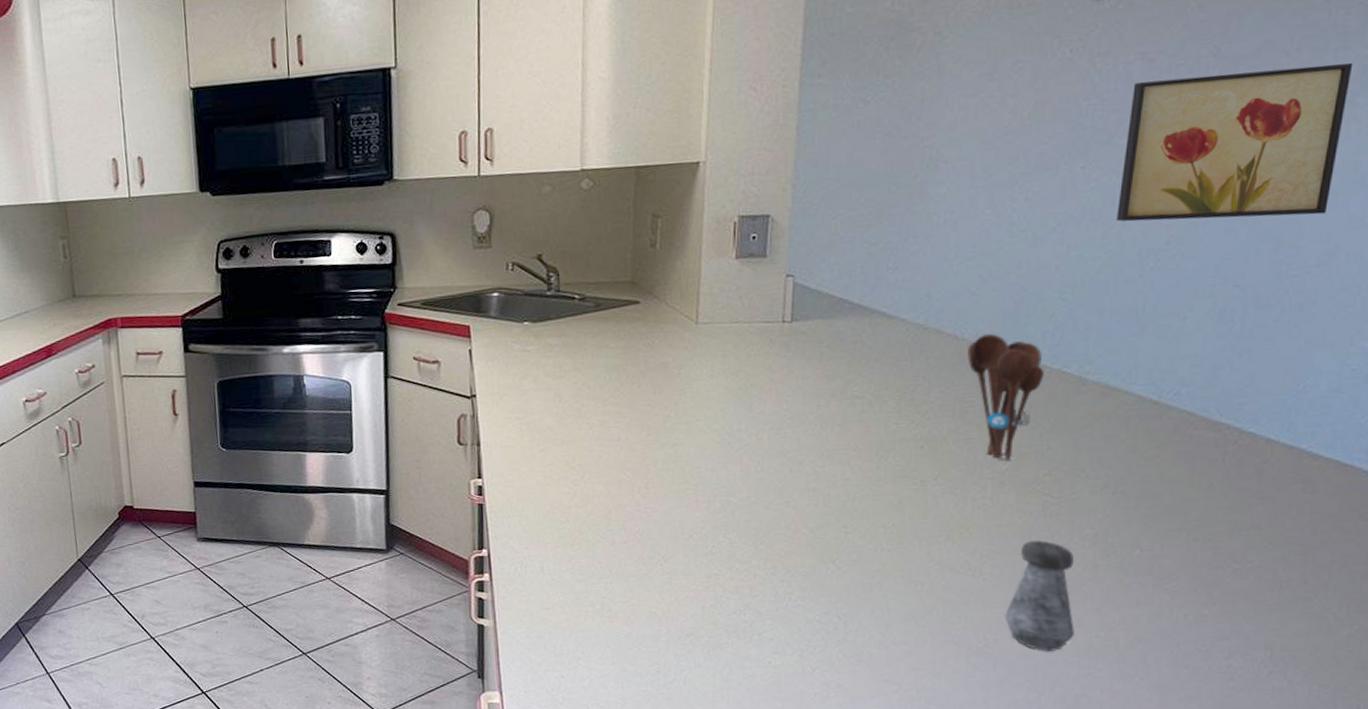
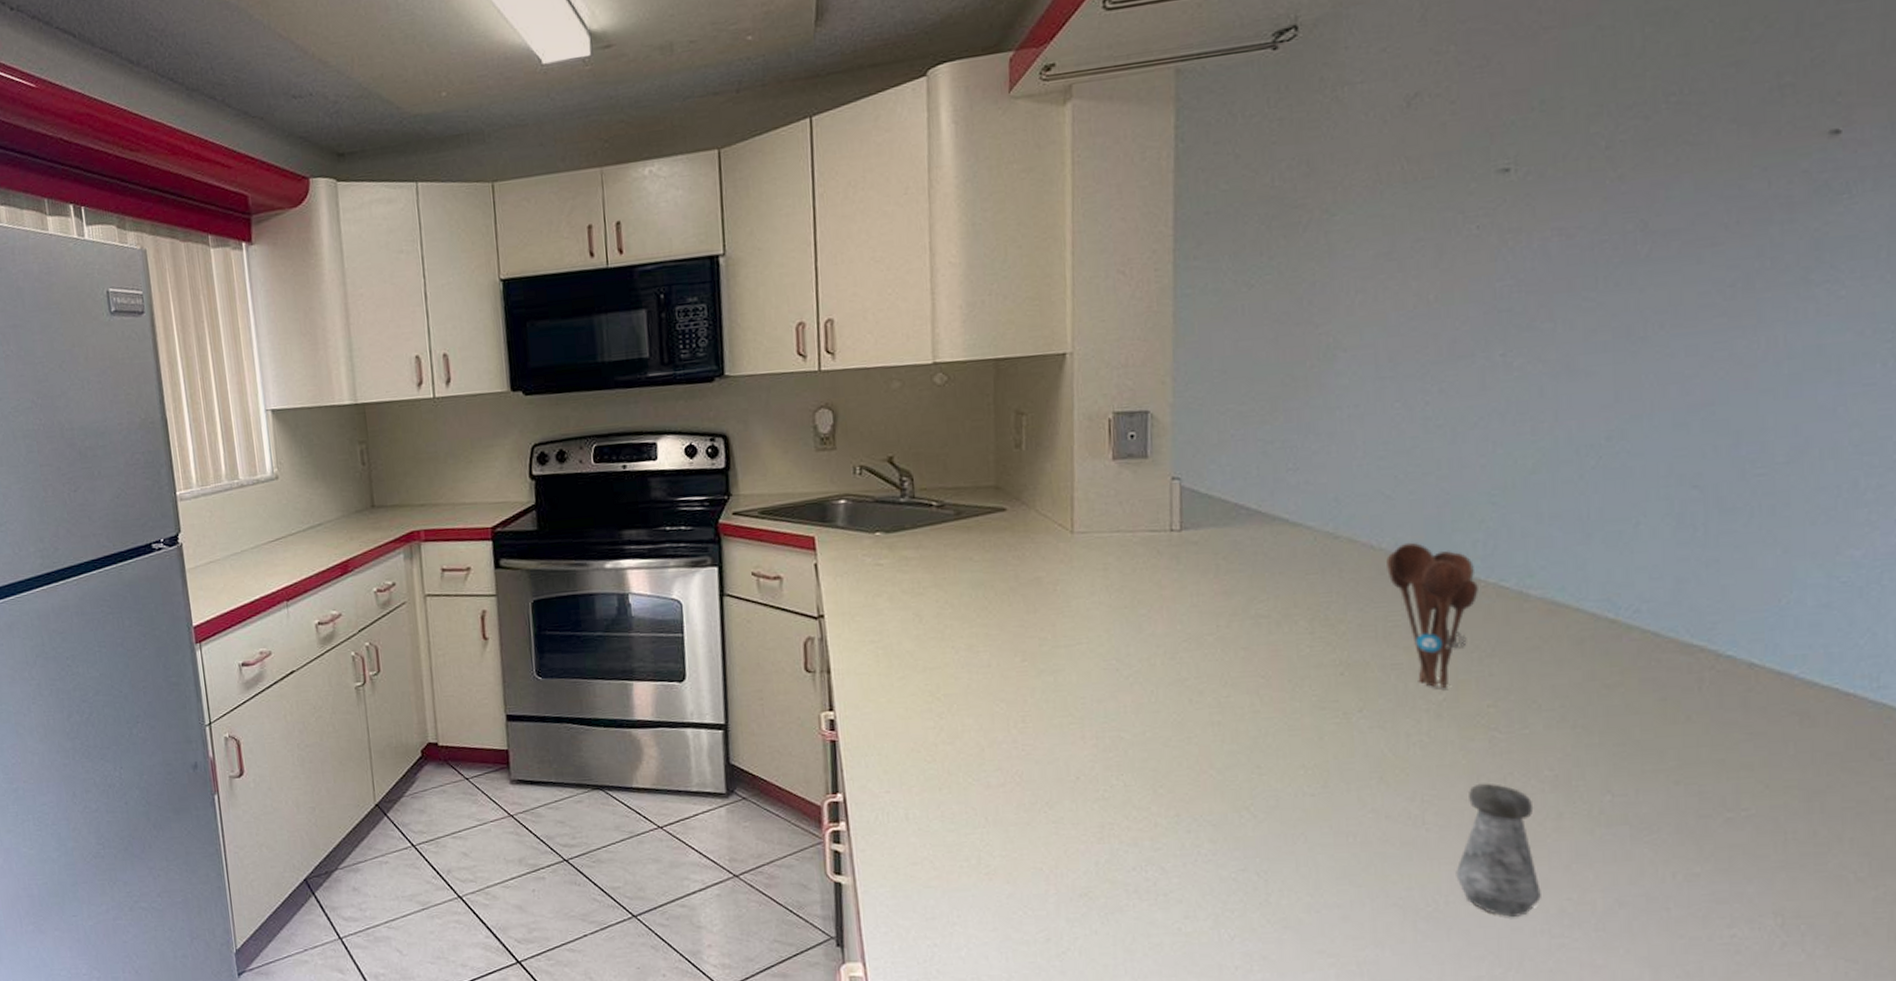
wall art: present [1117,63,1353,222] -> none [1546,237,1803,415]

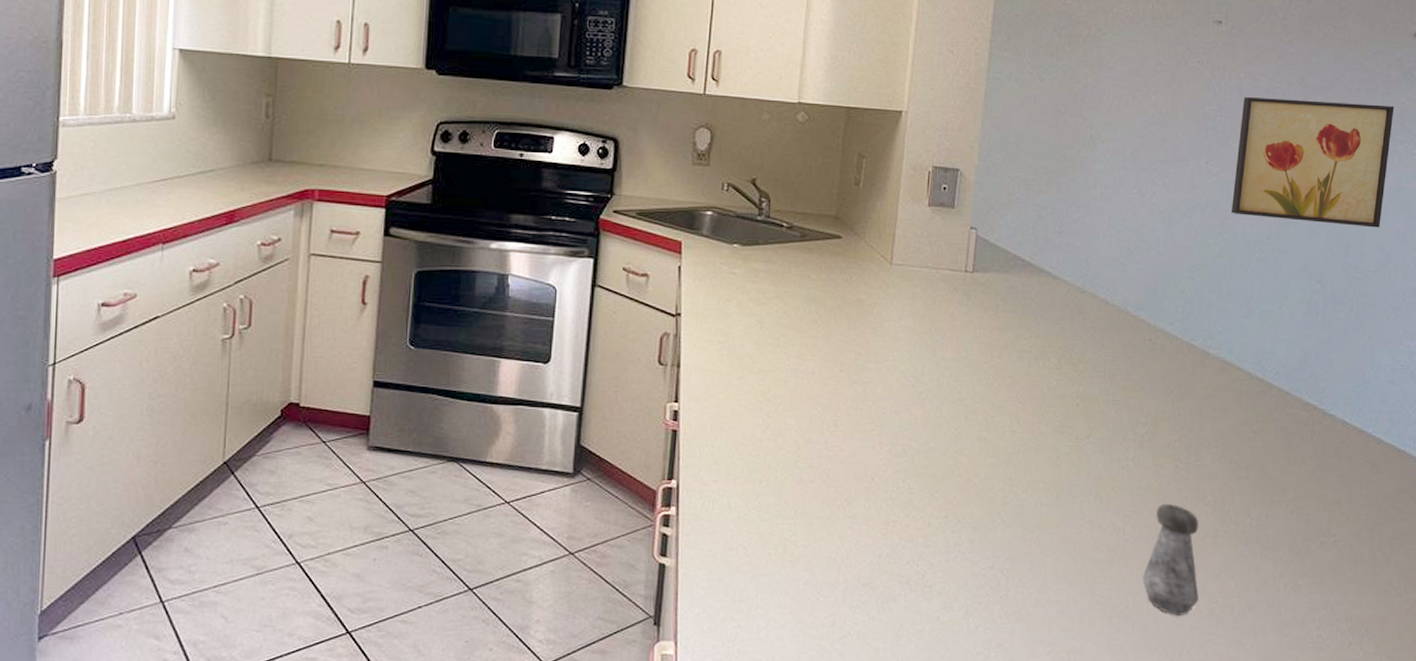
utensil holder: present [1386,542,1478,689] -> none [1116,302,1176,424]
wall art: none [1546,237,1803,415] -> present [1231,97,1395,228]

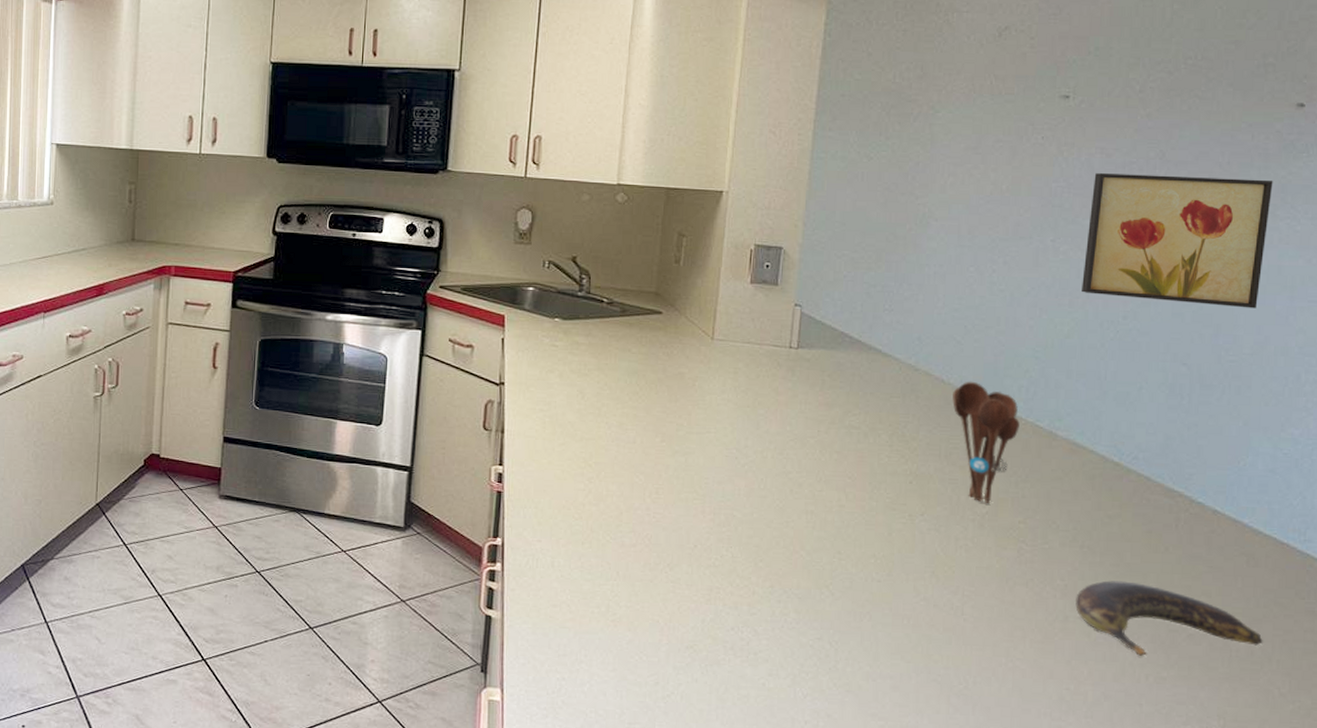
utensil holder: none [1116,302,1176,424] -> present [952,381,1020,504]
salt shaker: present [1142,503,1199,616] -> none [983,585,1047,700]
banana: none [1224,494,1383,566] -> present [1075,580,1263,656]

